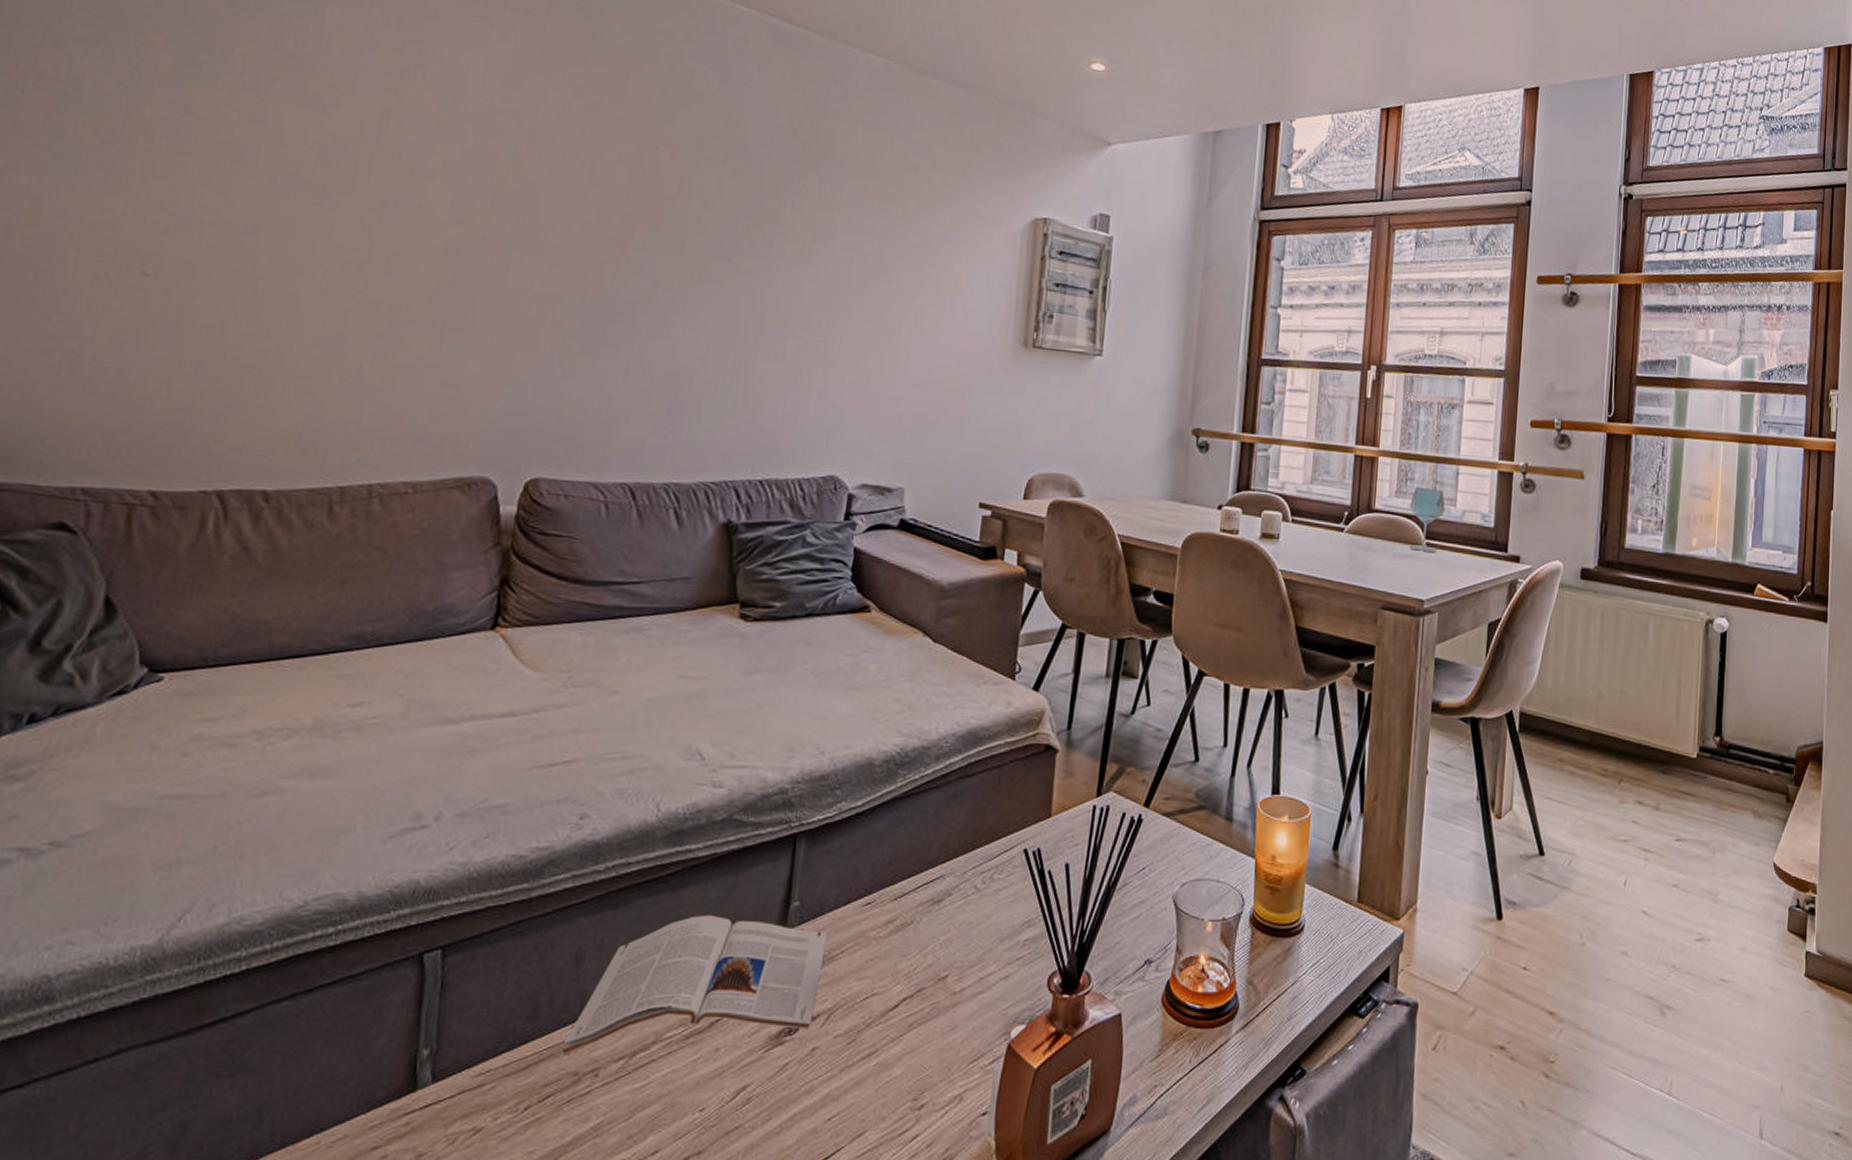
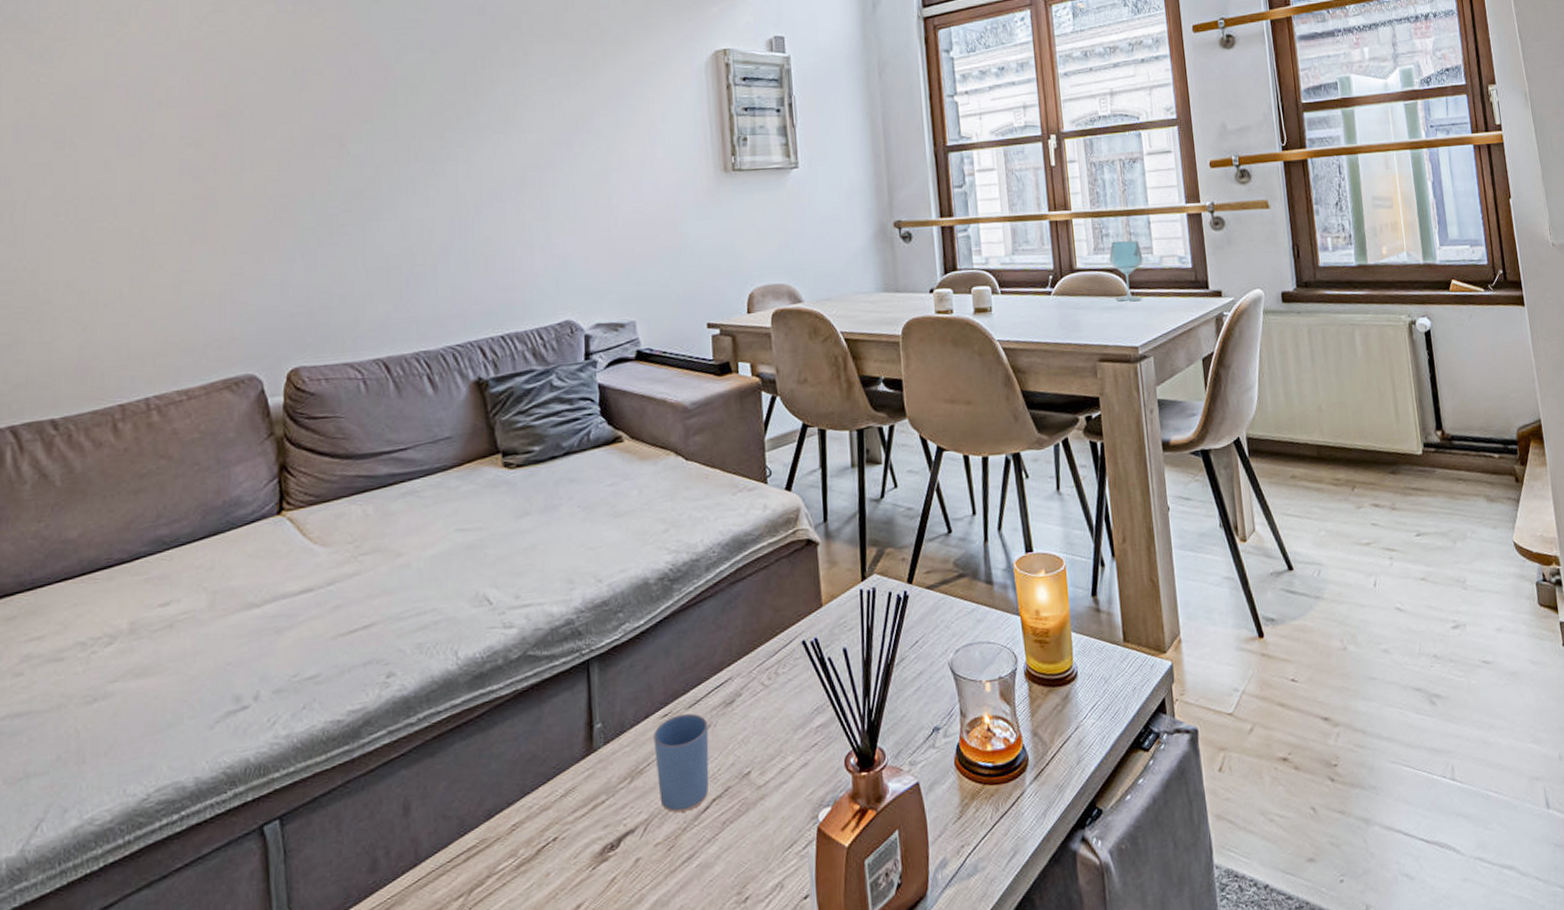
magazine: present [562,914,827,1055] -> none [404,747,633,902]
mug: none [848,905,911,1007] -> present [654,713,709,813]

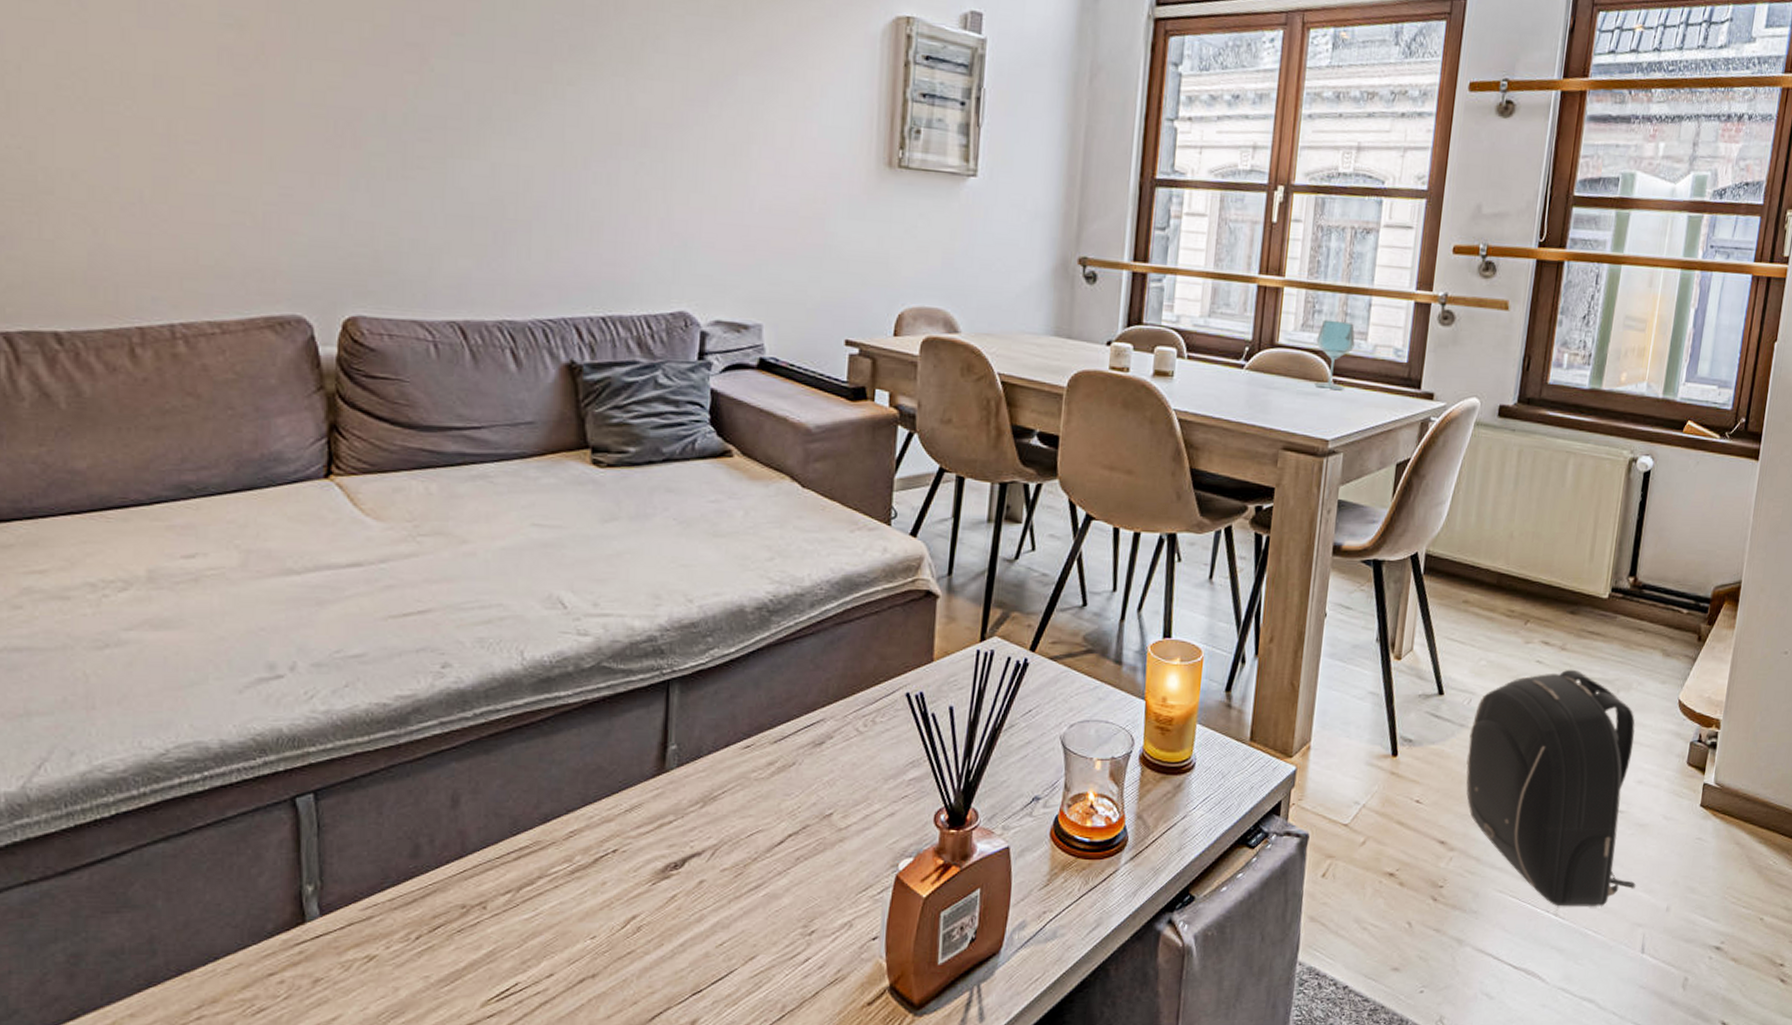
mug: present [654,713,709,813] -> none [731,747,793,843]
backpack: none [1326,527,1524,770] -> present [1466,669,1637,907]

